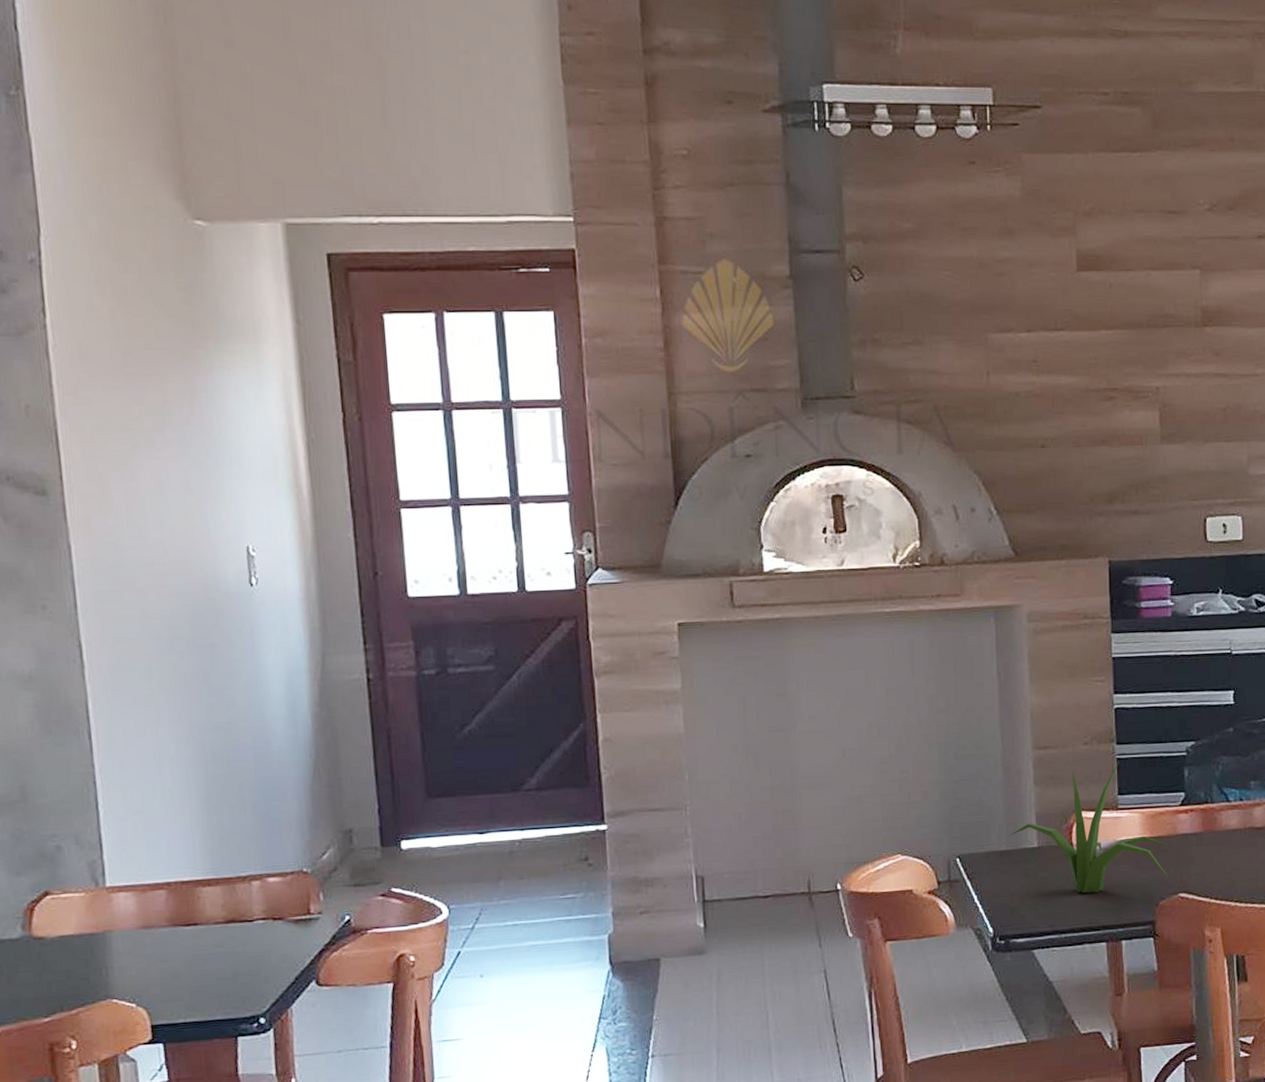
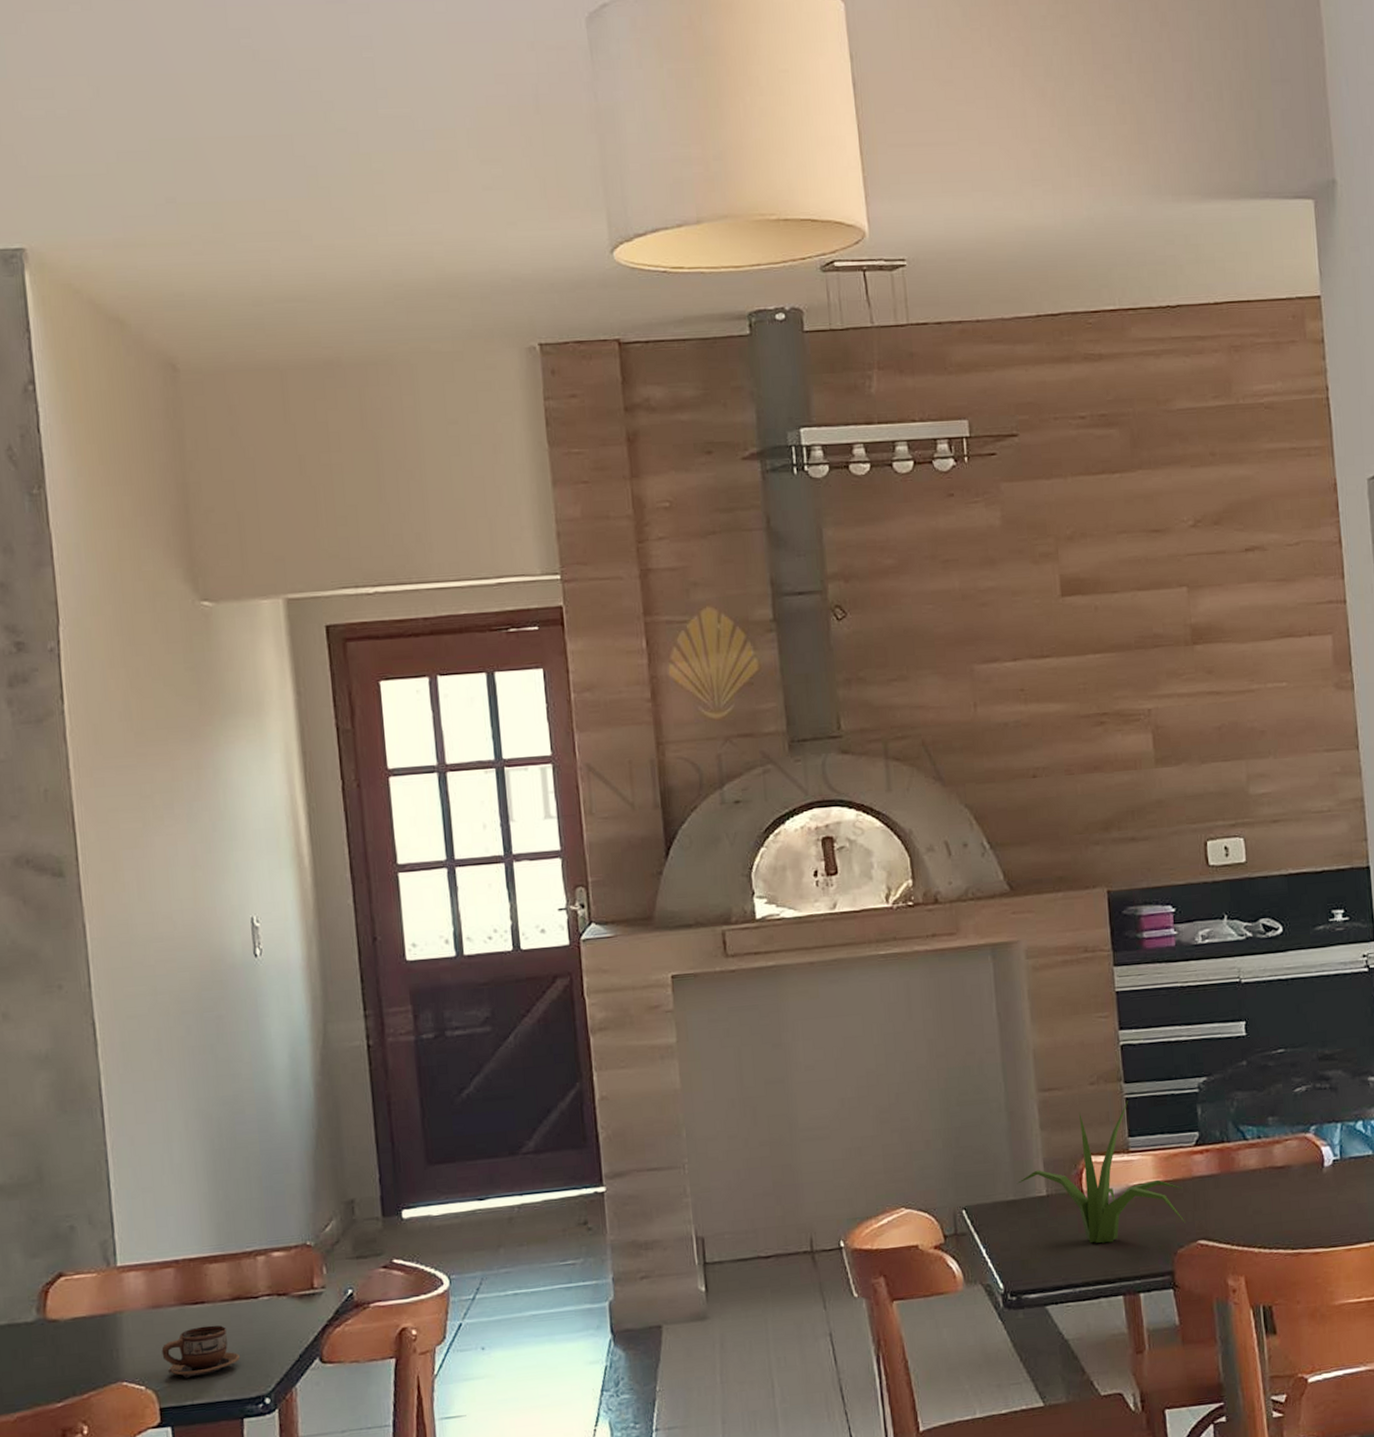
cup: none [153,946,234,997] -> present [161,1325,240,1378]

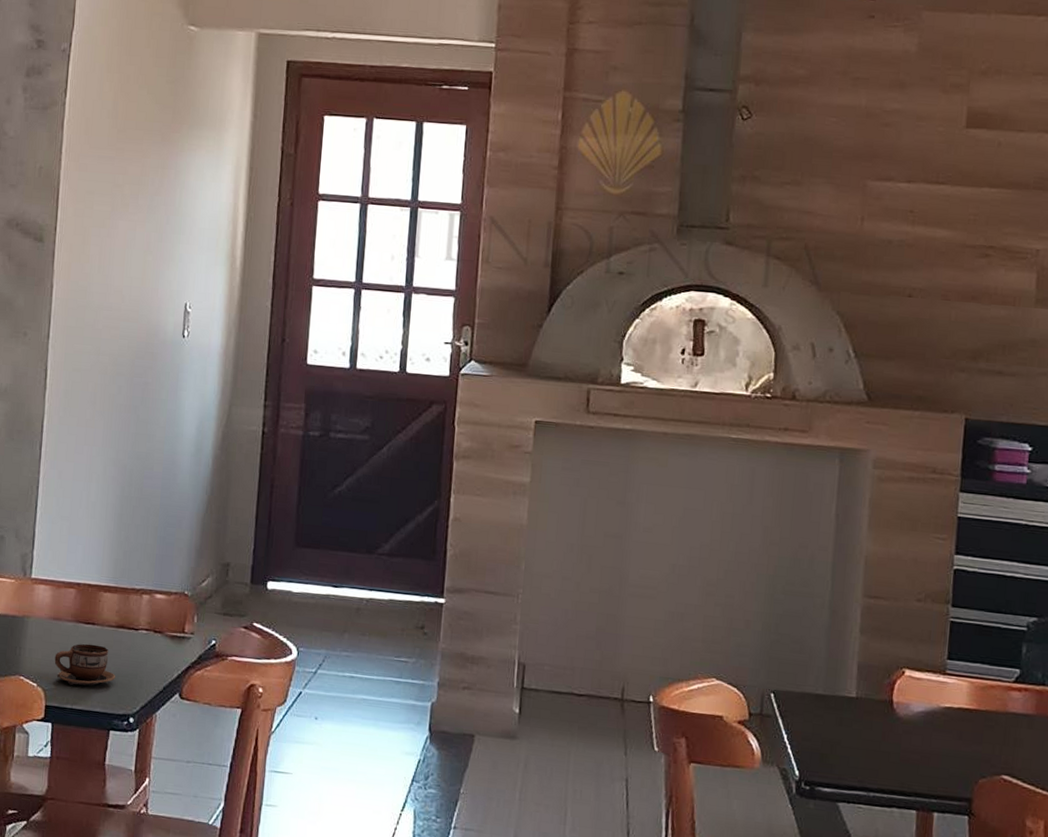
plant: present [1016,1101,1187,1244] -> none [828,624,995,757]

